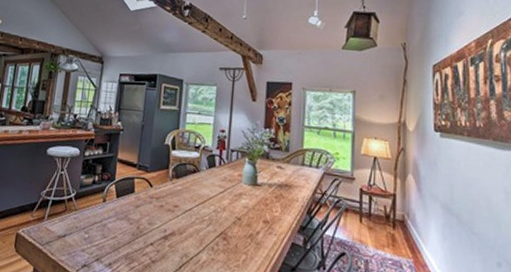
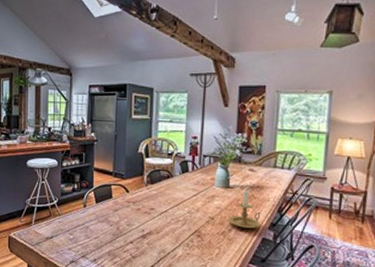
candle holder: none [256,188,290,232] -> present [228,189,261,229]

